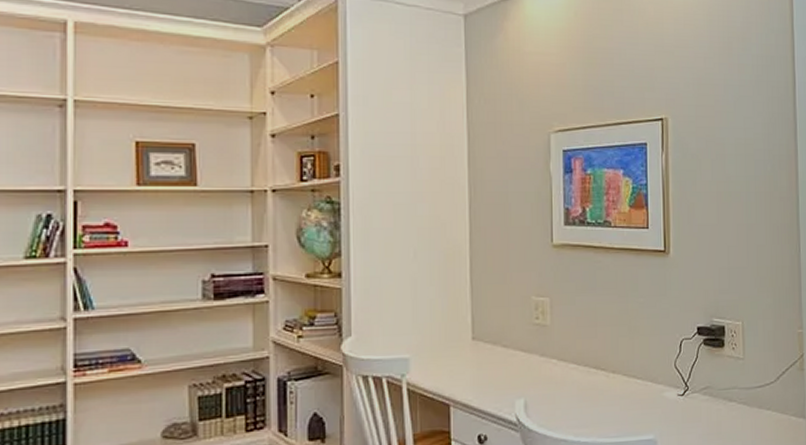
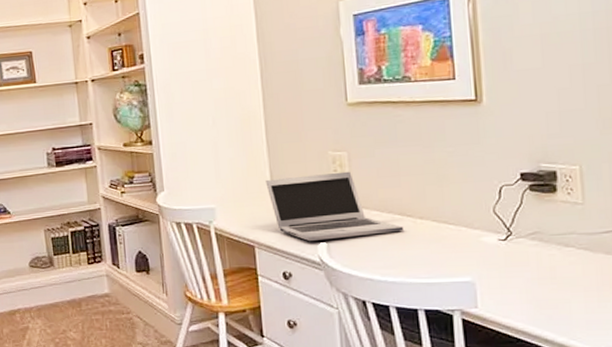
laptop: none [466,319,598,399] -> present [265,171,404,242]

